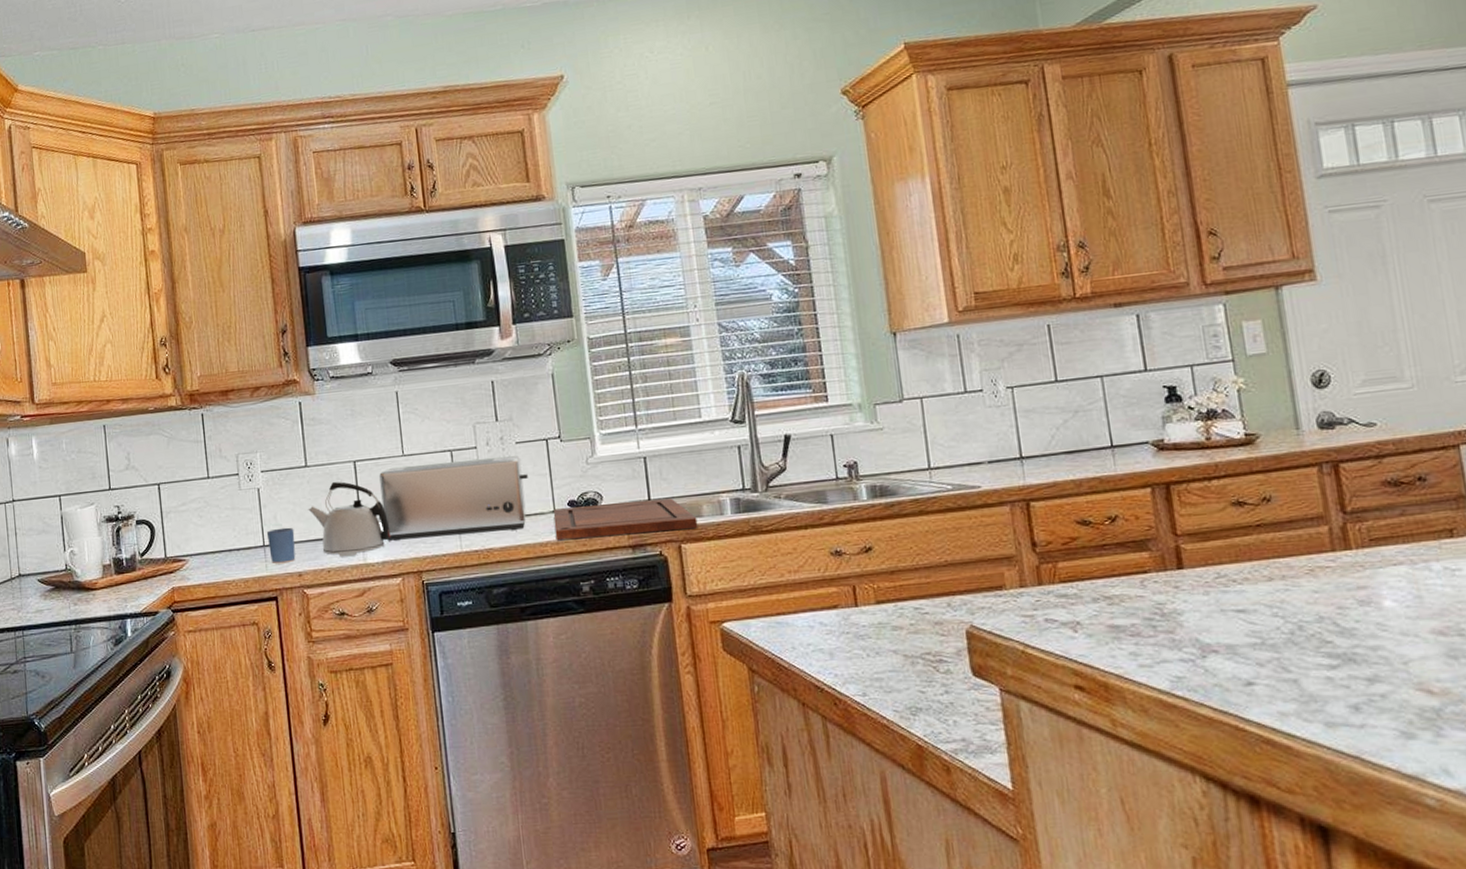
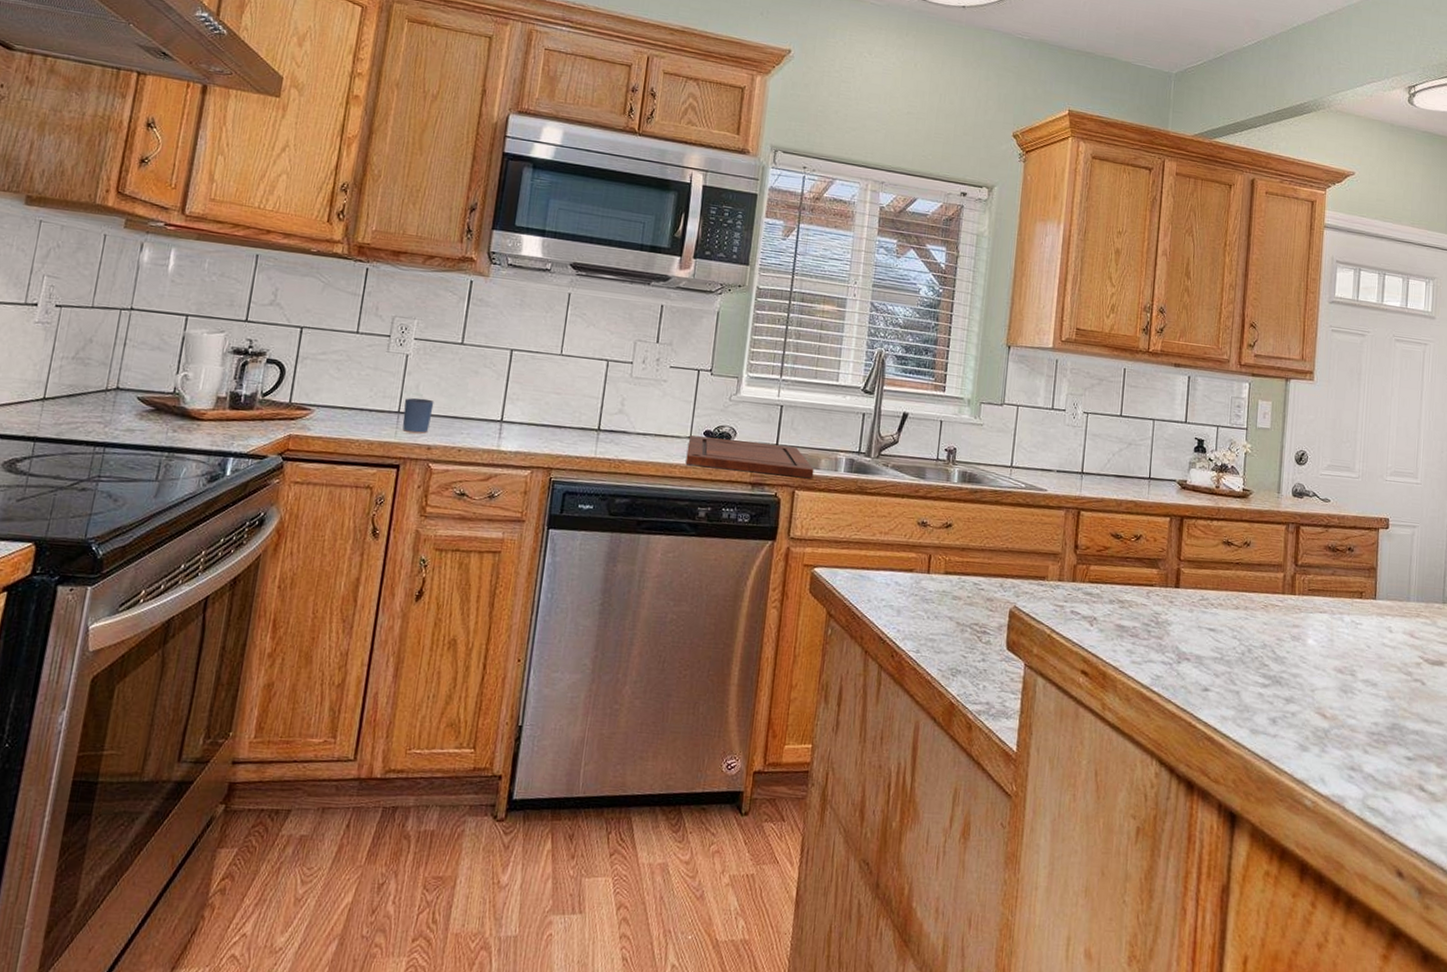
kettle: present [308,481,391,557] -> none [453,364,532,441]
toaster: present [378,455,528,542] -> none [525,363,674,448]

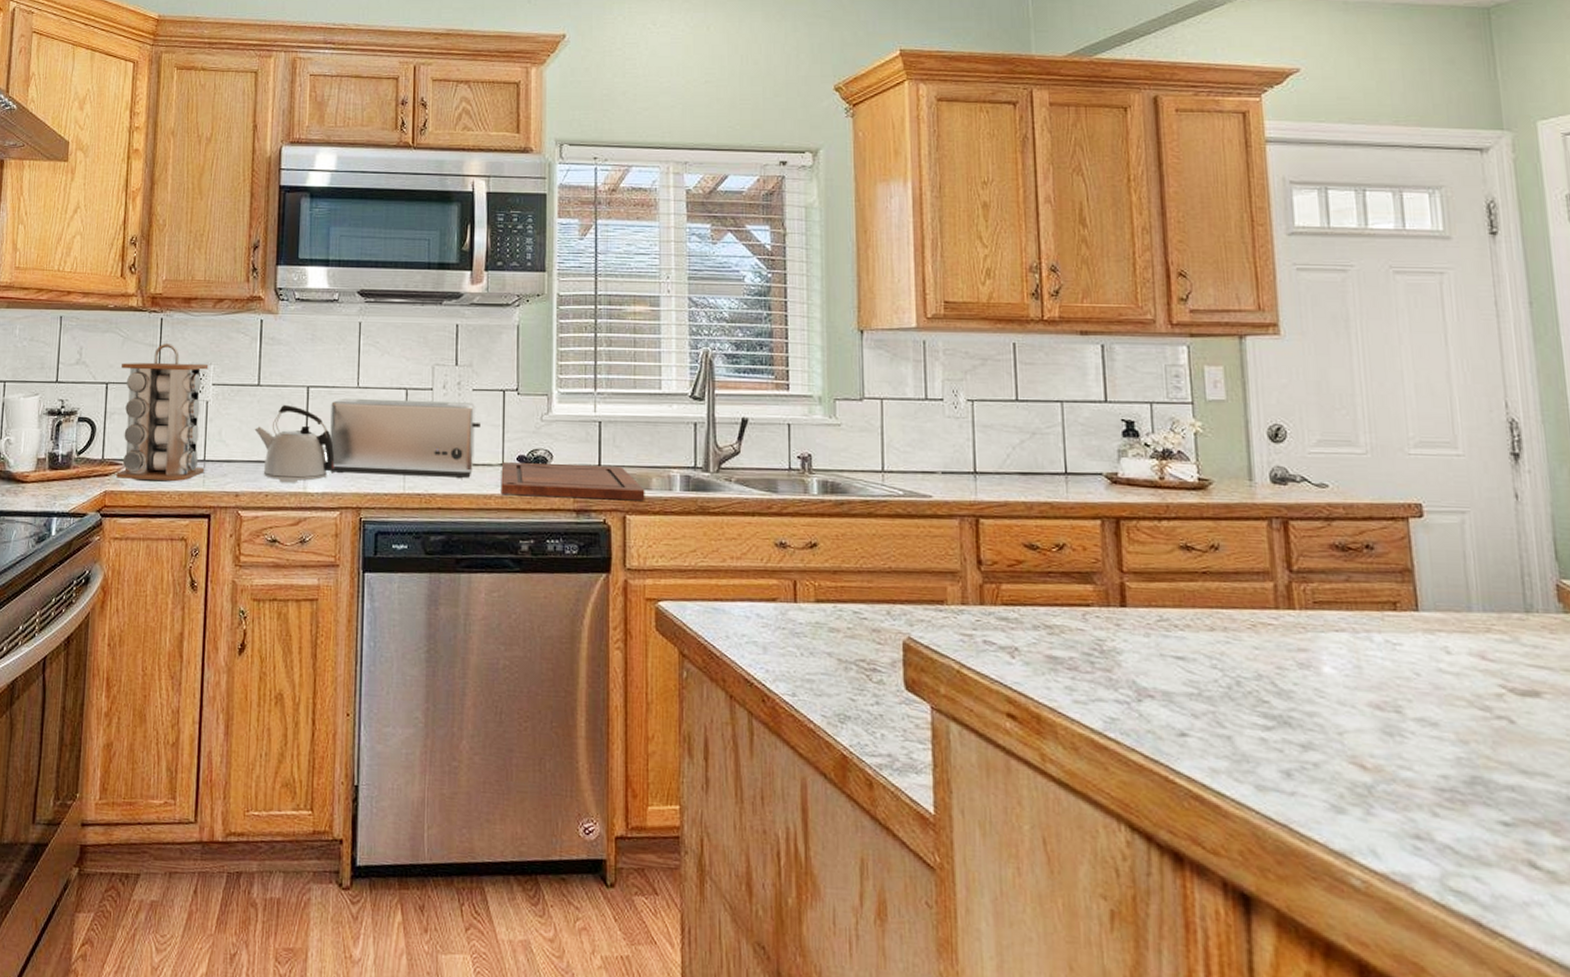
spice rack: none [303,294,413,431] -> present [116,344,209,483]
mug: present [402,397,434,435] -> none [208,444,238,482]
kettle: none [453,364,532,441] -> present [254,404,335,483]
toaster: none [525,363,674,448] -> present [329,398,480,479]

